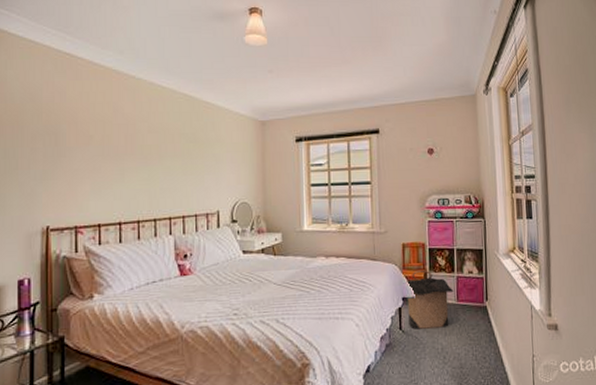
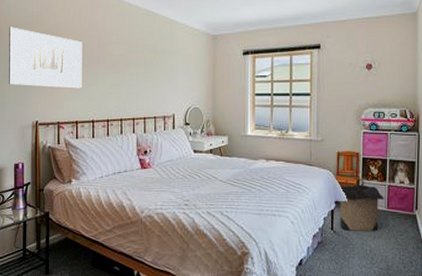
wall art: none [9,114,106,186] -> present [8,27,82,89]

